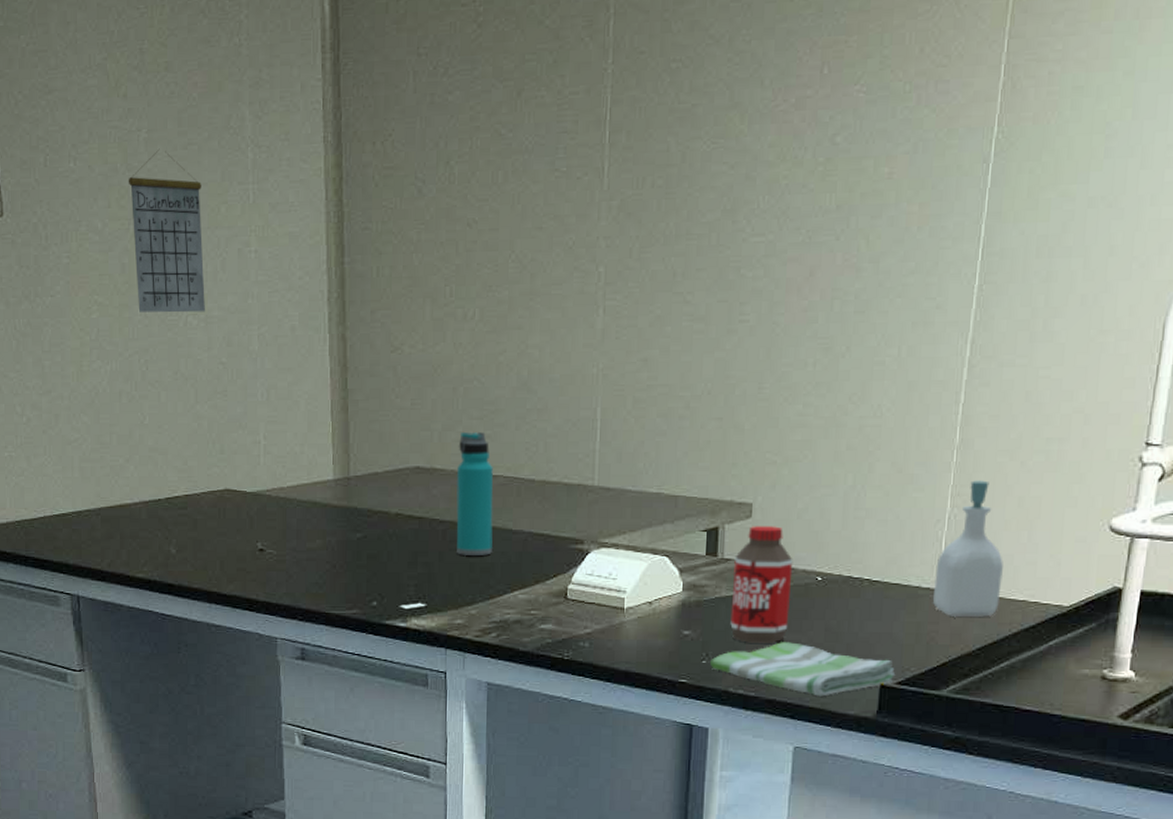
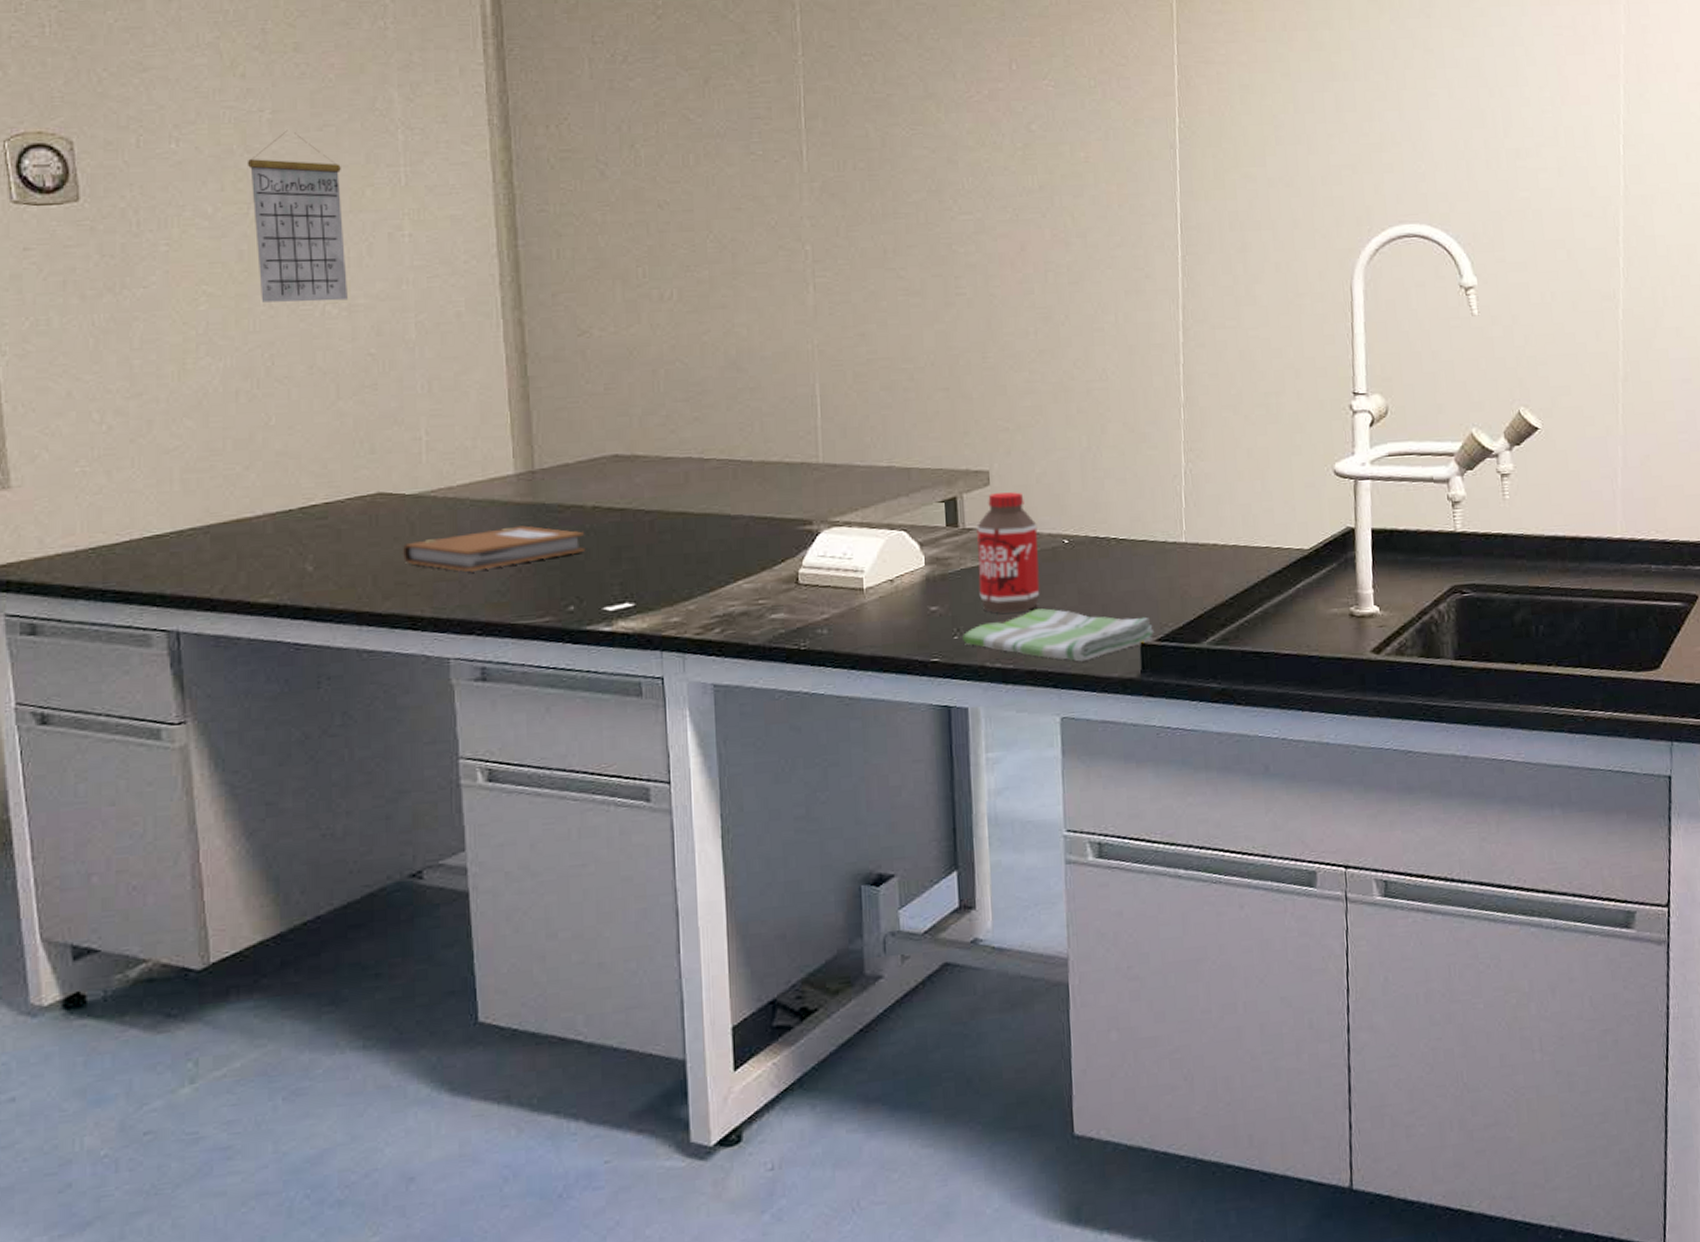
notebook: none [243,527,388,565] -> present [402,525,586,572]
water bottle: present [456,432,493,555] -> none [662,415,709,547]
soap bottle: present [933,480,1003,617] -> none [1179,435,1244,568]

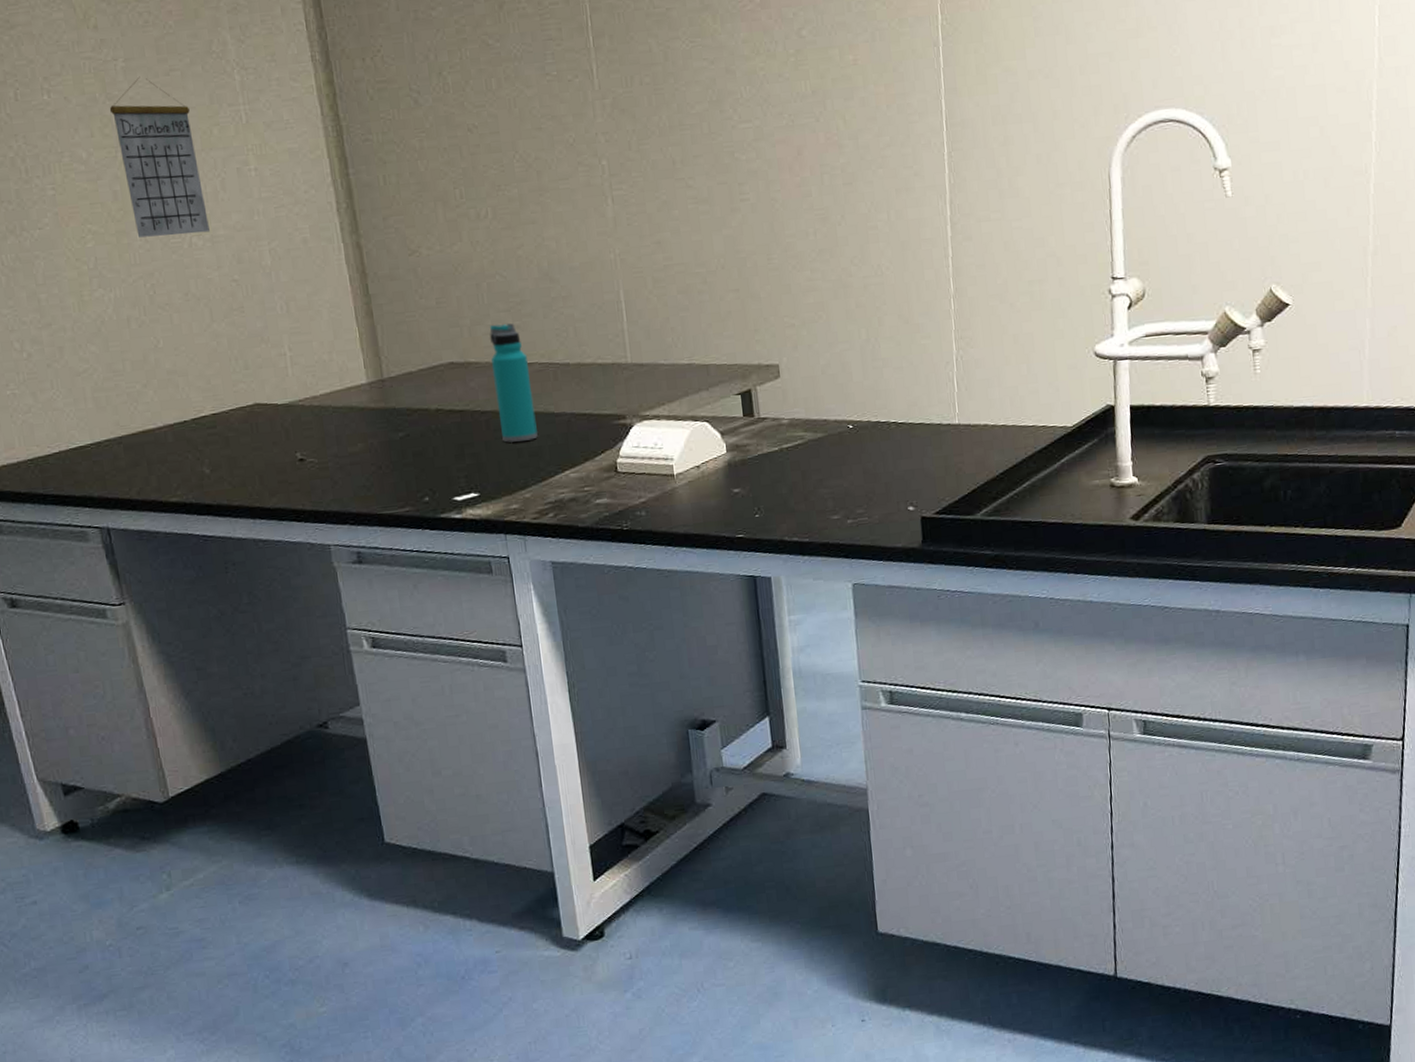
notebook: present [402,525,586,572] -> none [281,428,434,471]
water bottle: none [662,415,709,547] -> present [489,323,538,443]
dish towel: present [963,608,1155,662] -> none [763,487,933,535]
bottle: present [976,492,1040,613] -> none [770,383,829,493]

